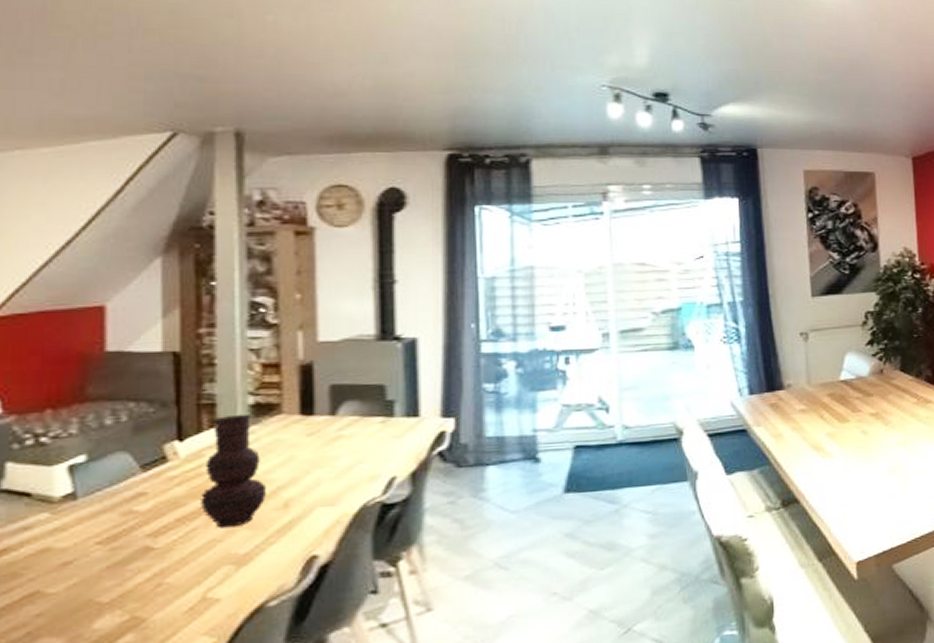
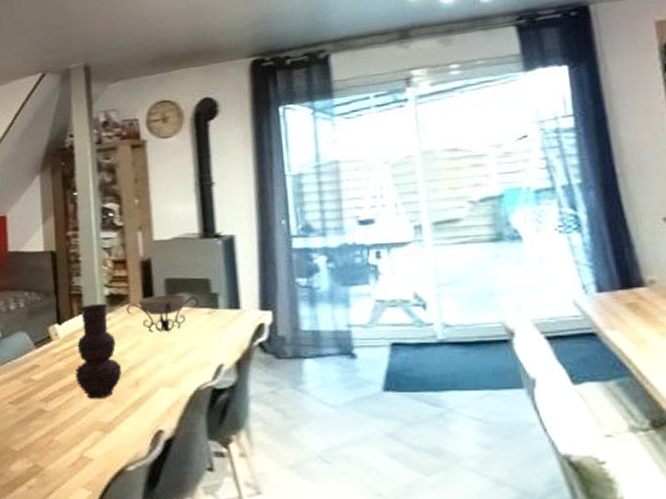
decorative bowl: none [277,402,372,446] -> present [126,294,200,332]

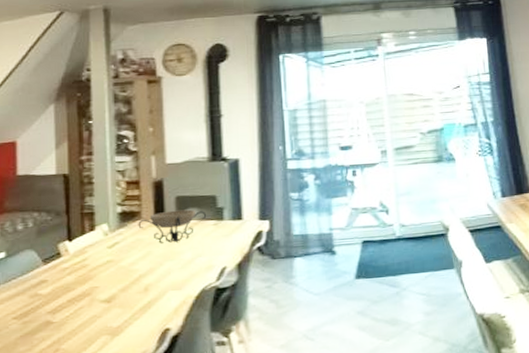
vase: present [74,303,122,399] -> none [84,220,132,307]

